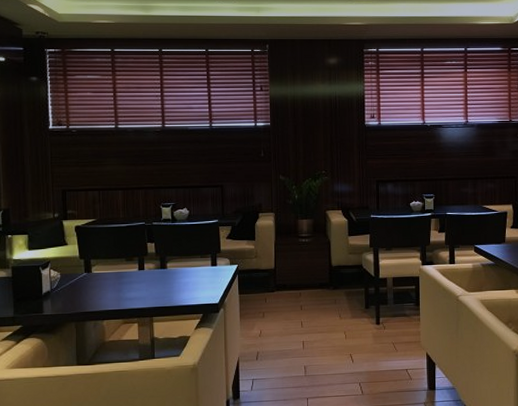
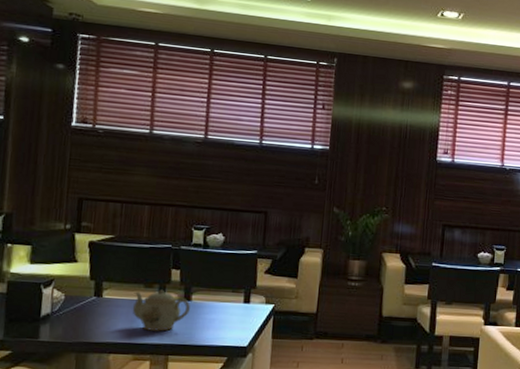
teapot: none [118,261,166,298] -> present [132,289,190,331]

